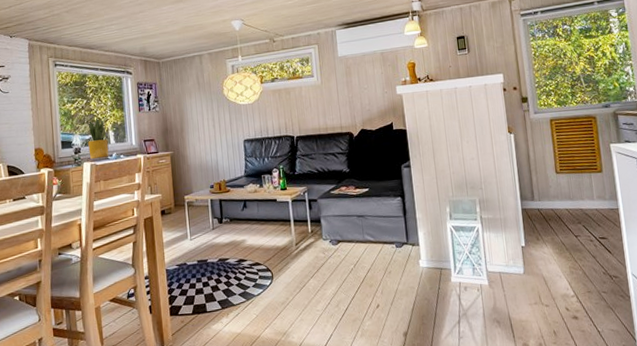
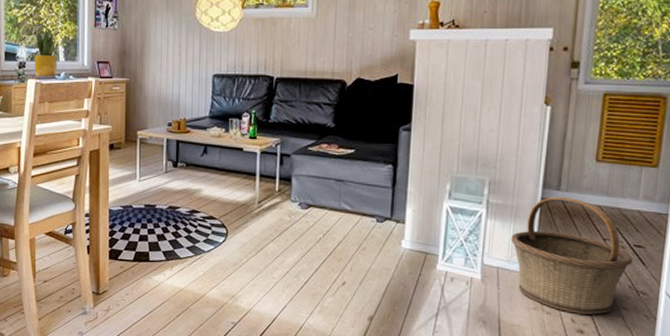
basket: none [504,205,602,303] -> present [510,197,633,315]

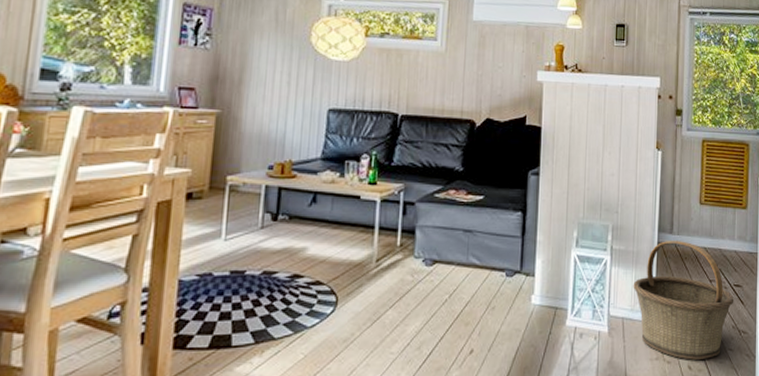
planter: present [34,26,57,76] -> none [84,39,123,103]

